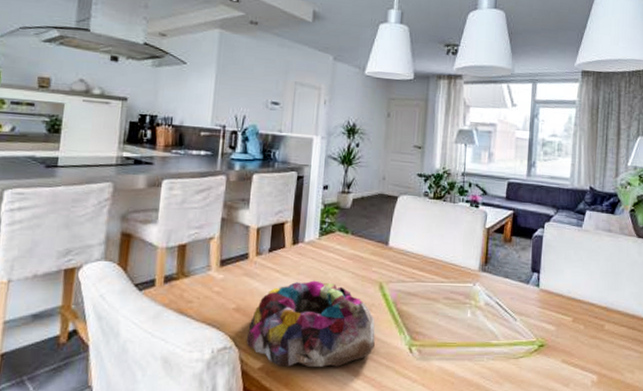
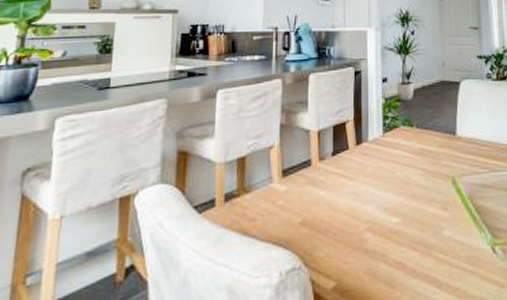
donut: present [246,280,375,367] -> none [315,182,454,284]

